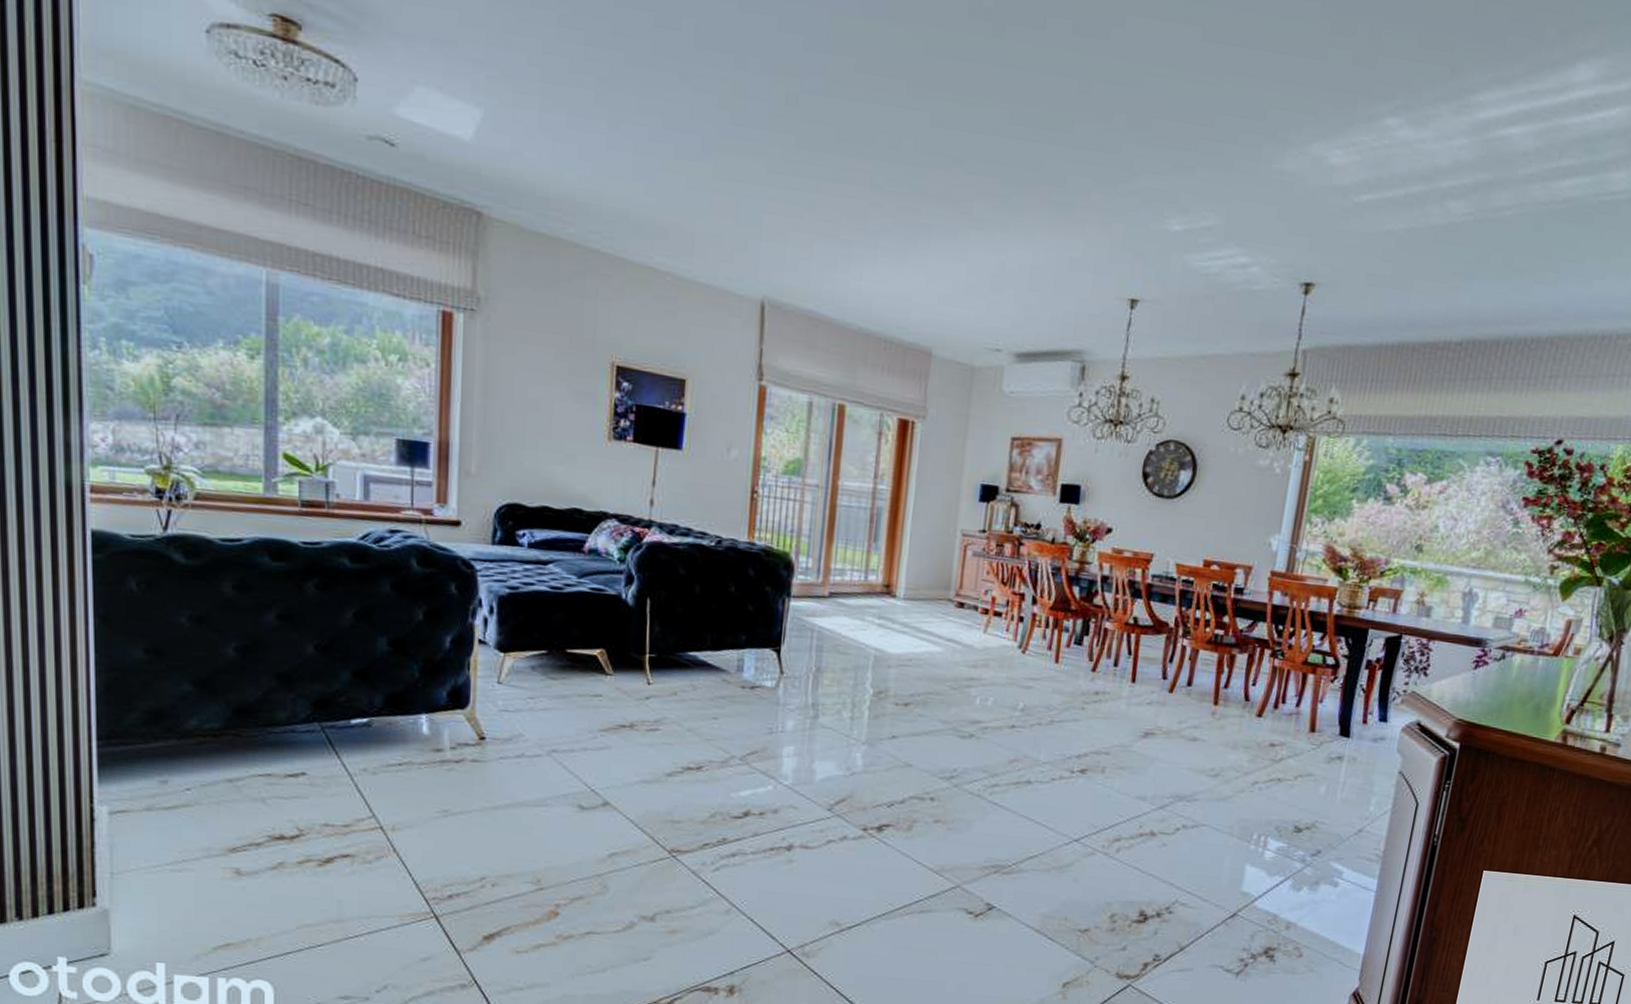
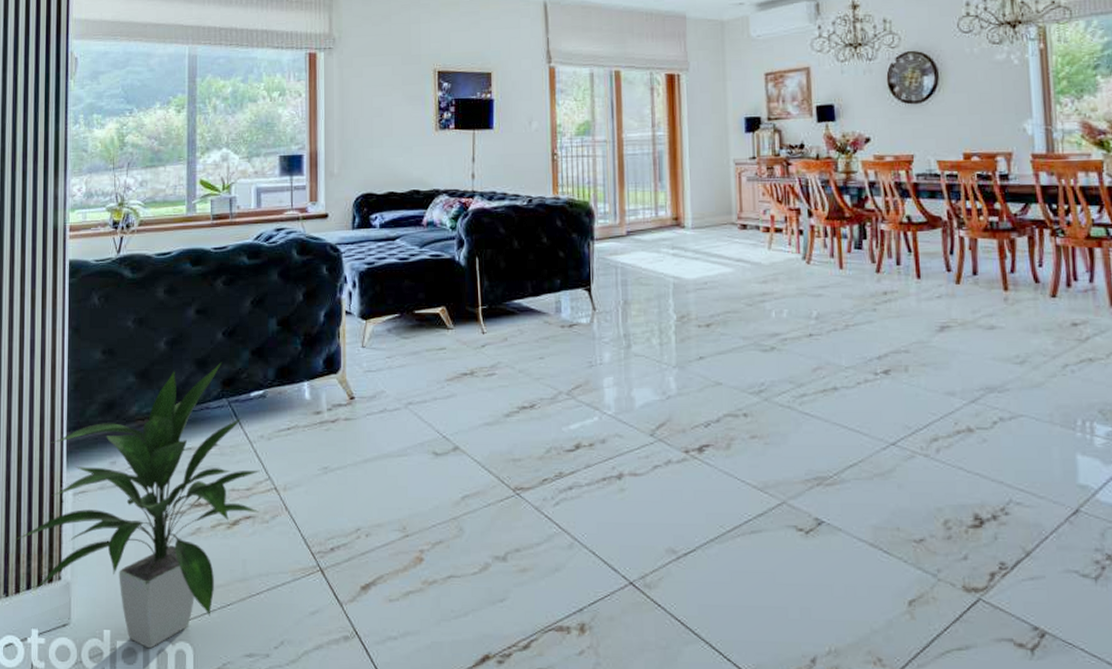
indoor plant: none [29,681,363,985] -> present [15,363,261,649]

